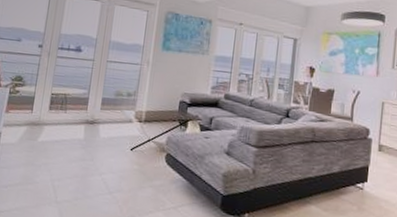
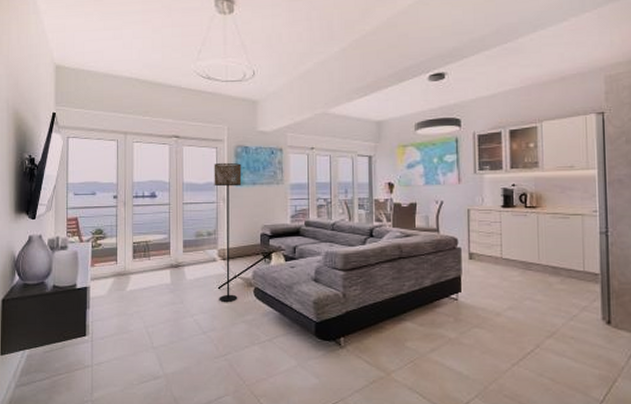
floor lamp: none [129,26,170,165] -> present [214,162,242,302]

